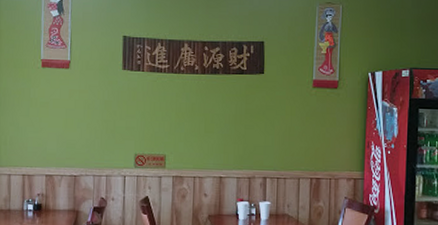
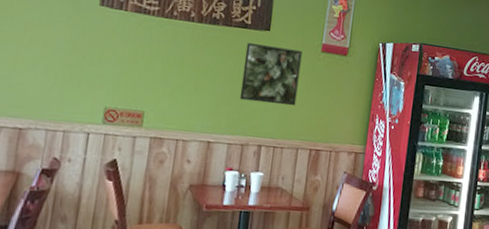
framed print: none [243,86,295,140] -> present [239,42,302,106]

